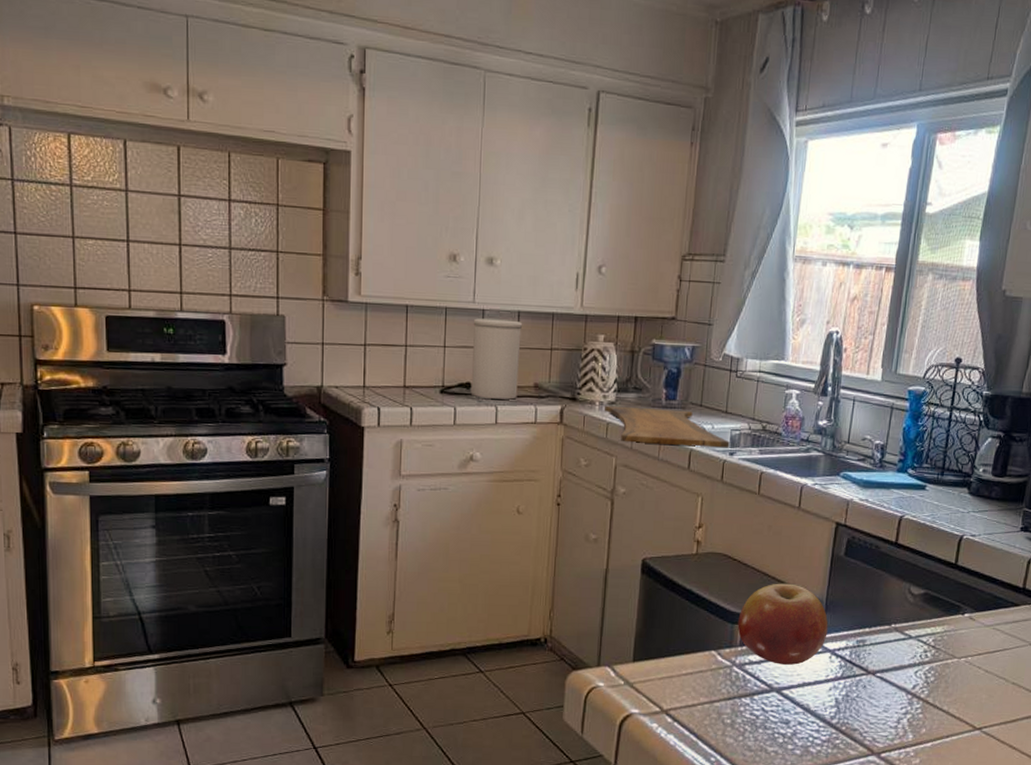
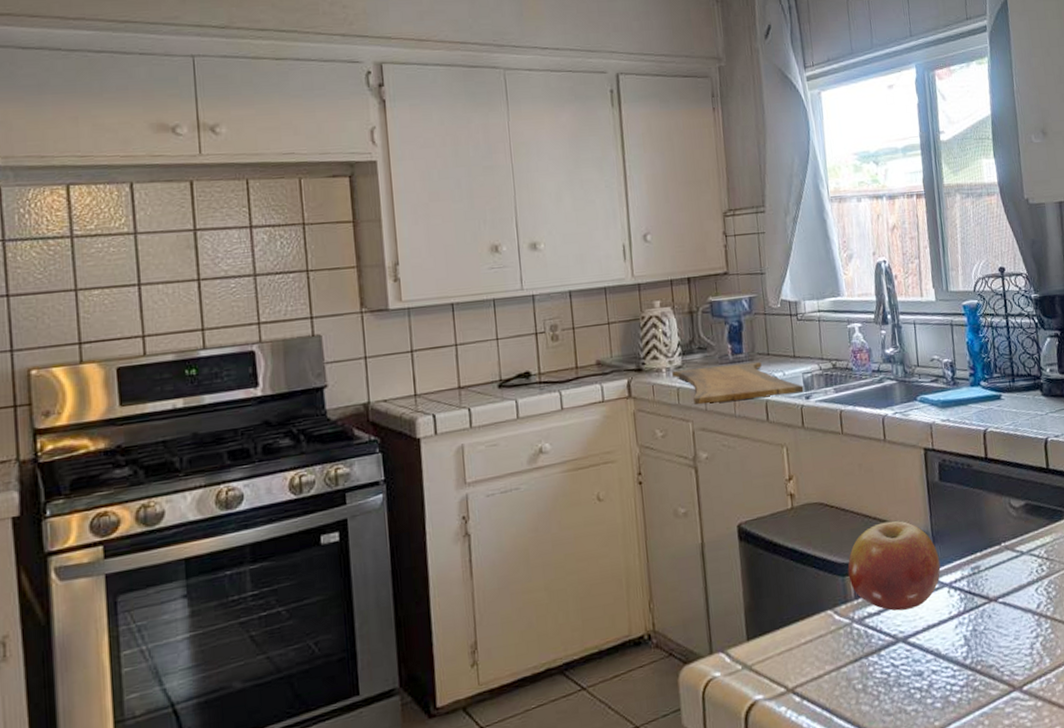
canister: present [470,318,523,400] -> none [523,301,581,386]

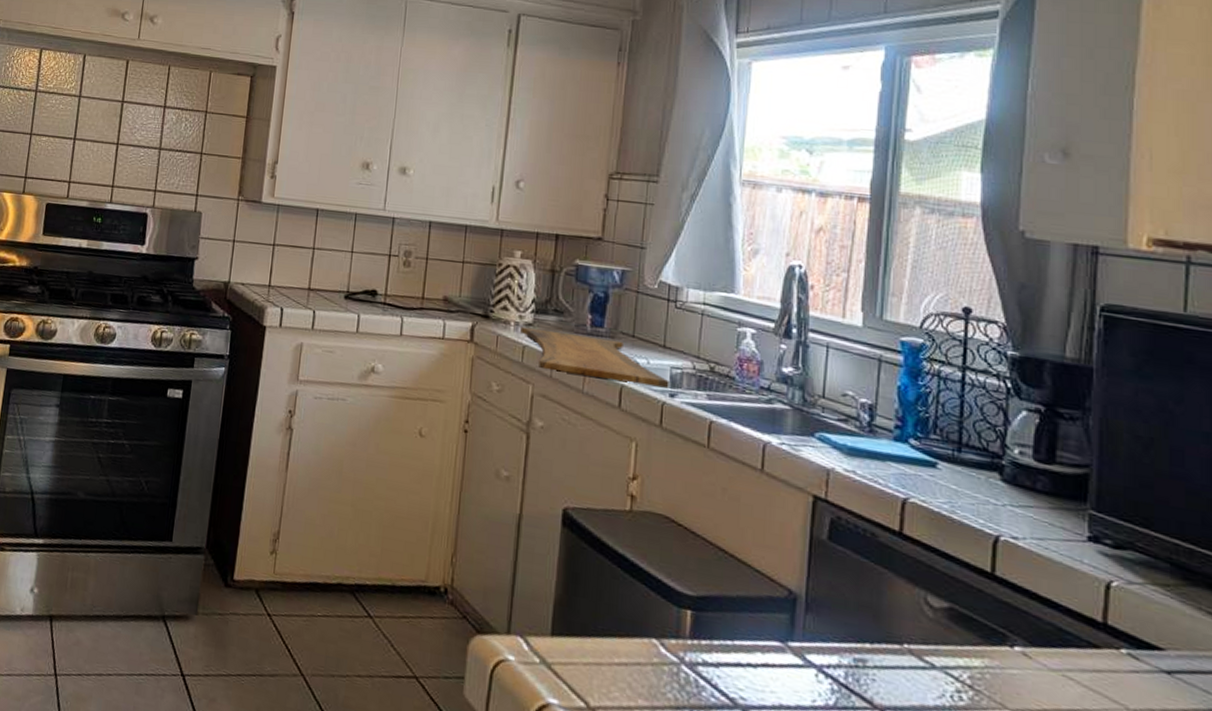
fruit: present [847,520,941,611] -> none [686,563,811,678]

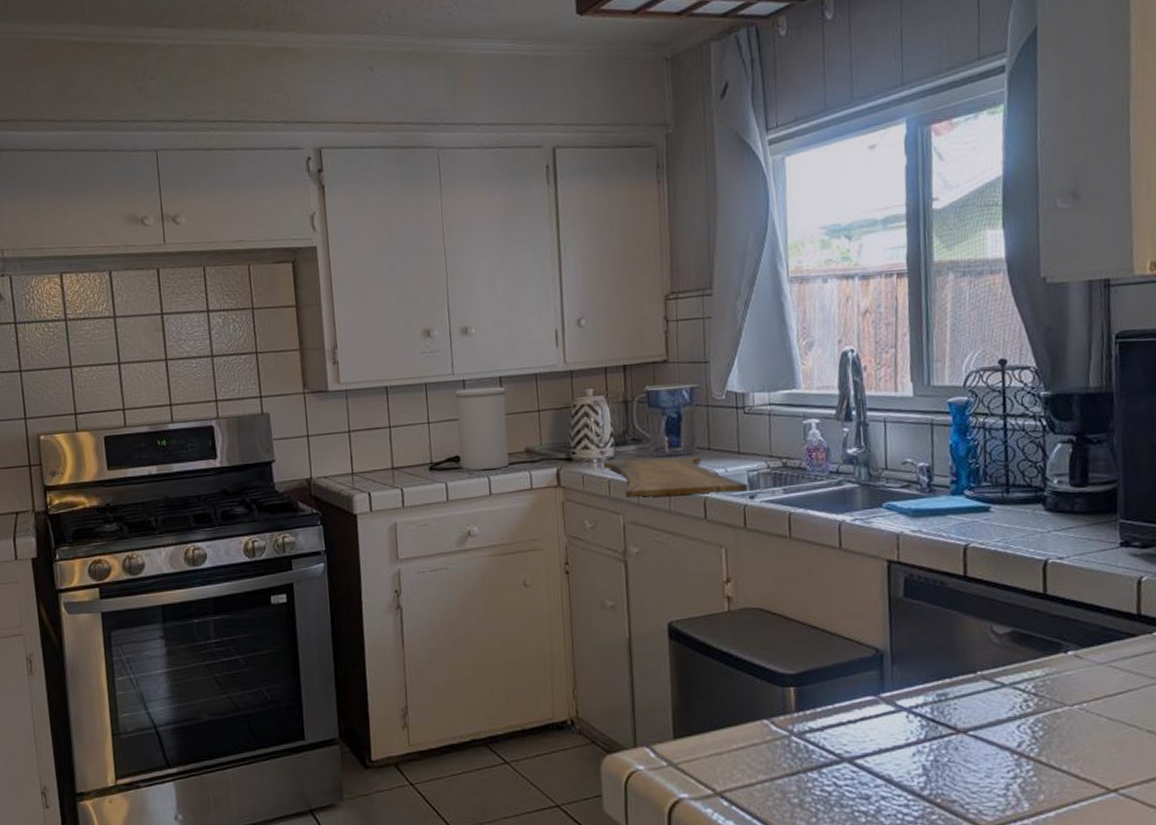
canister: none [375,226,434,312] -> present [454,386,509,471]

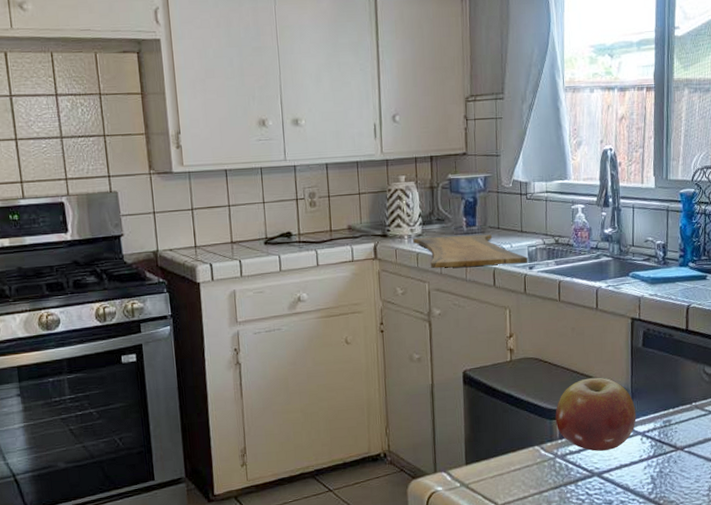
canister: present [454,386,509,471] -> none [286,172,334,245]
fruit: none [788,635,899,730] -> present [555,377,636,451]

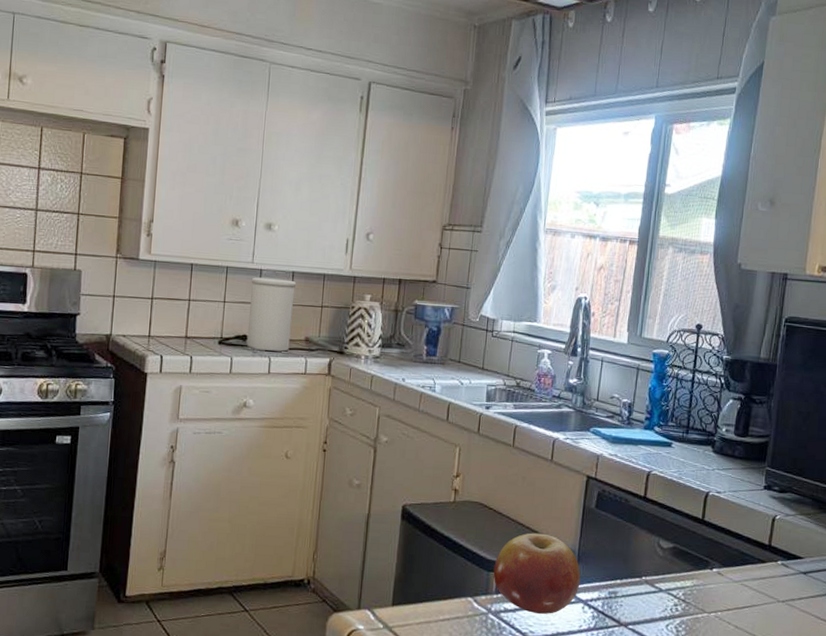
canister: none [286,172,334,245] -> present [246,277,297,352]
cutting board: present [413,234,528,269] -> none [370,359,486,402]

